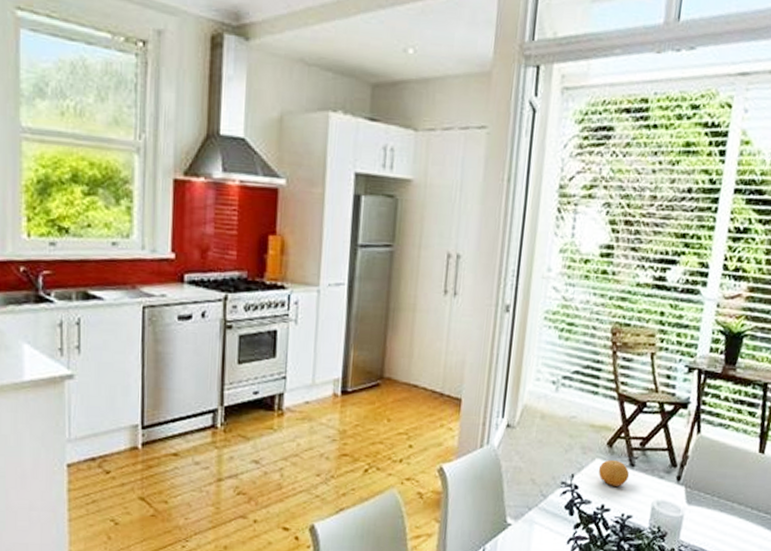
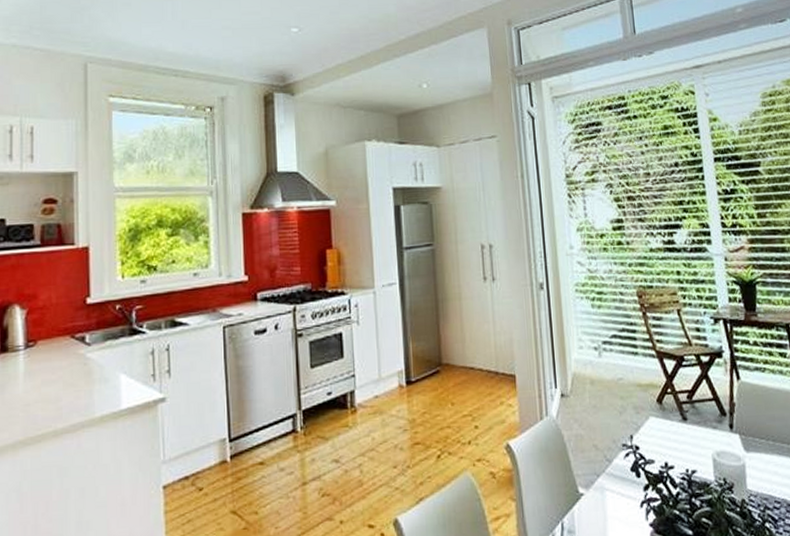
fruit: present [598,459,630,486] -> none [654,415,685,443]

